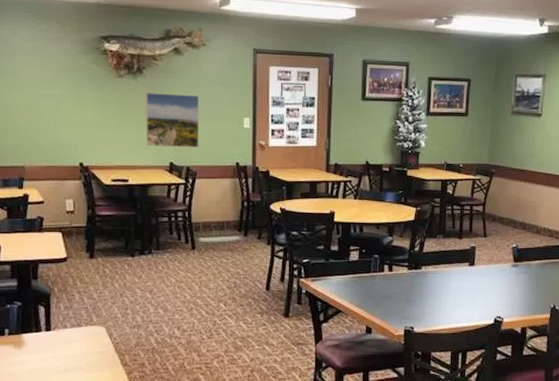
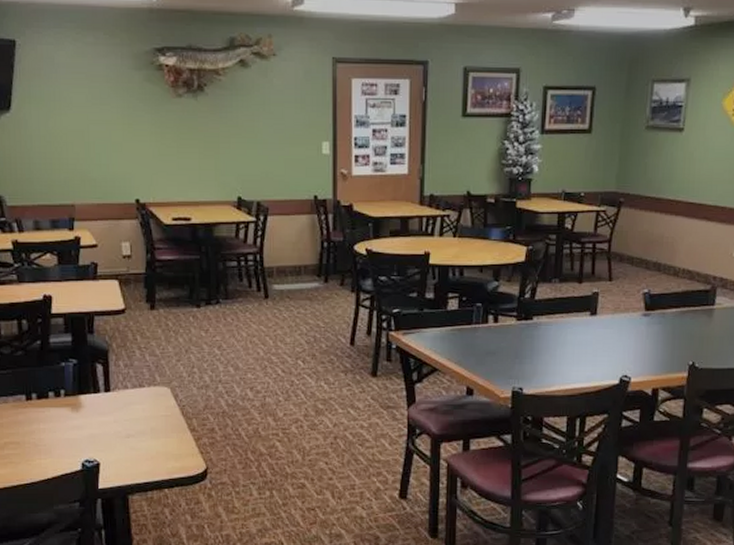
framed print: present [146,93,200,147] -> none [209,114,271,179]

